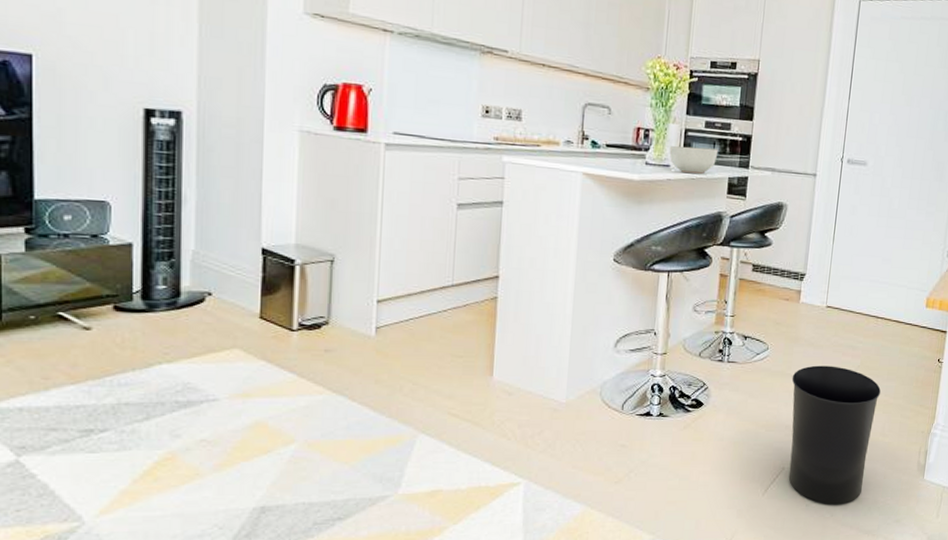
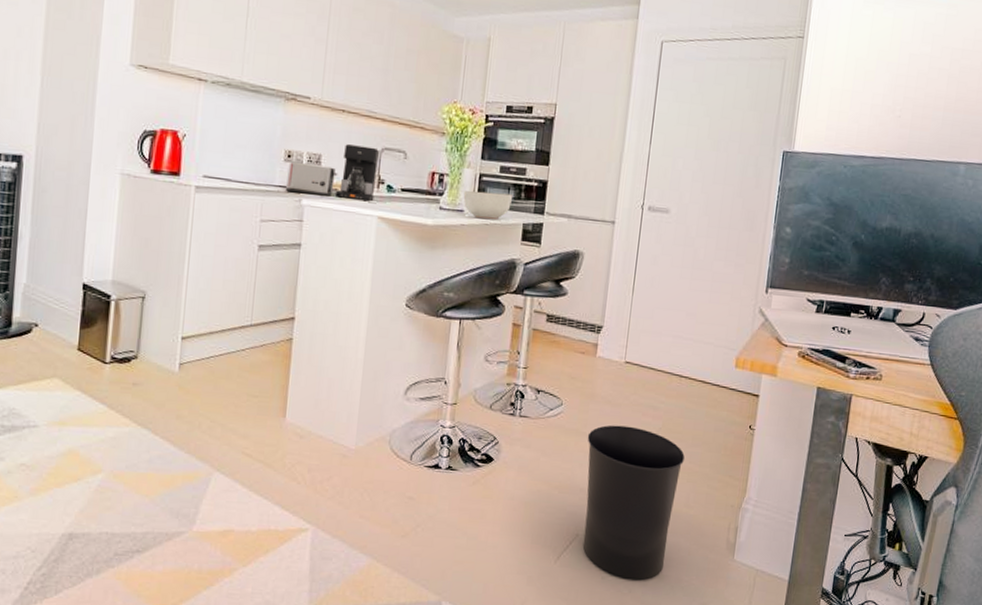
toaster: none [484,117,540,154] -> present [285,161,338,198]
coffee maker: none [537,99,583,158] -> present [335,144,380,202]

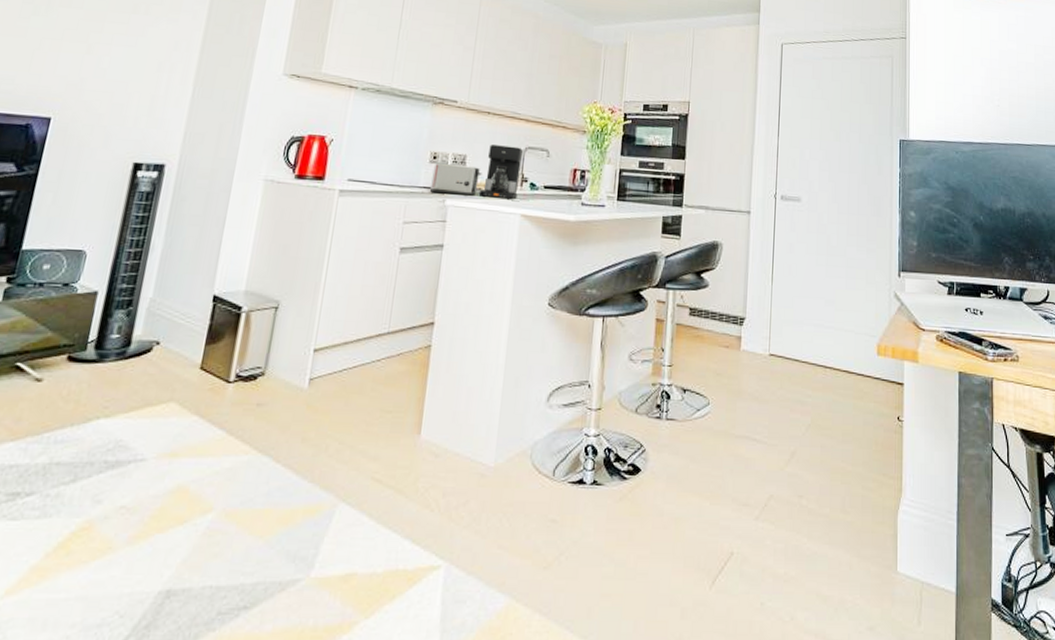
bowl: present [463,191,514,220] -> none [604,186,653,214]
waste bin: present [582,425,685,581] -> none [736,424,836,604]

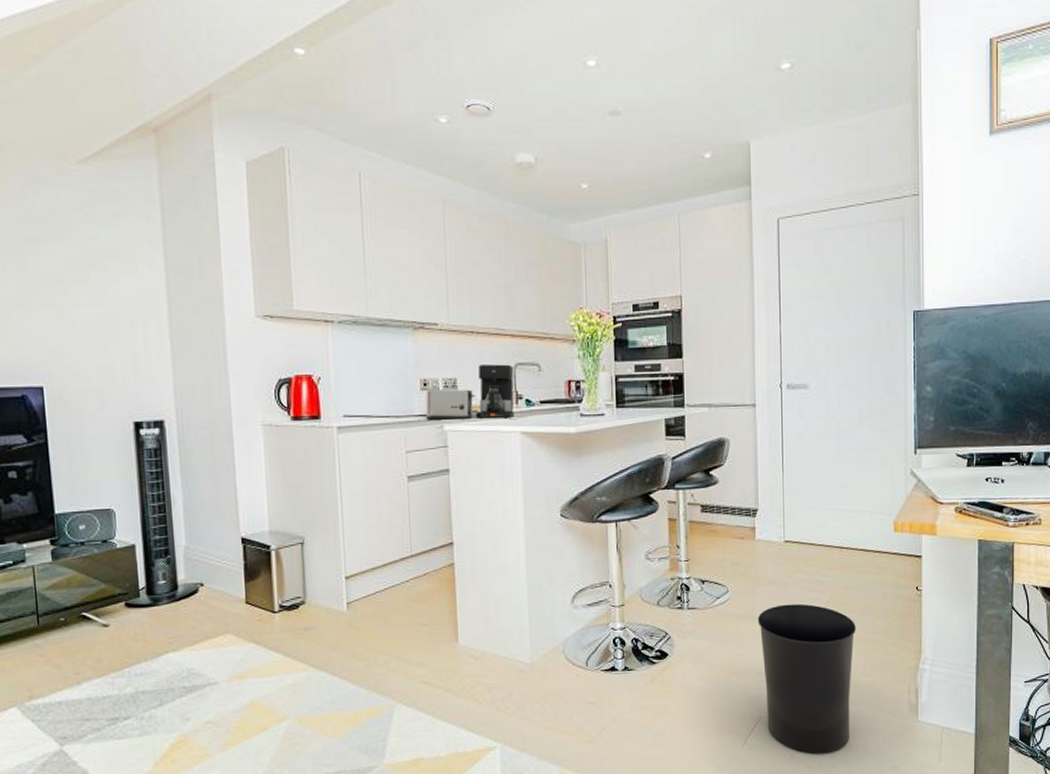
waste bin: none [736,424,836,604] -> present [757,603,856,754]

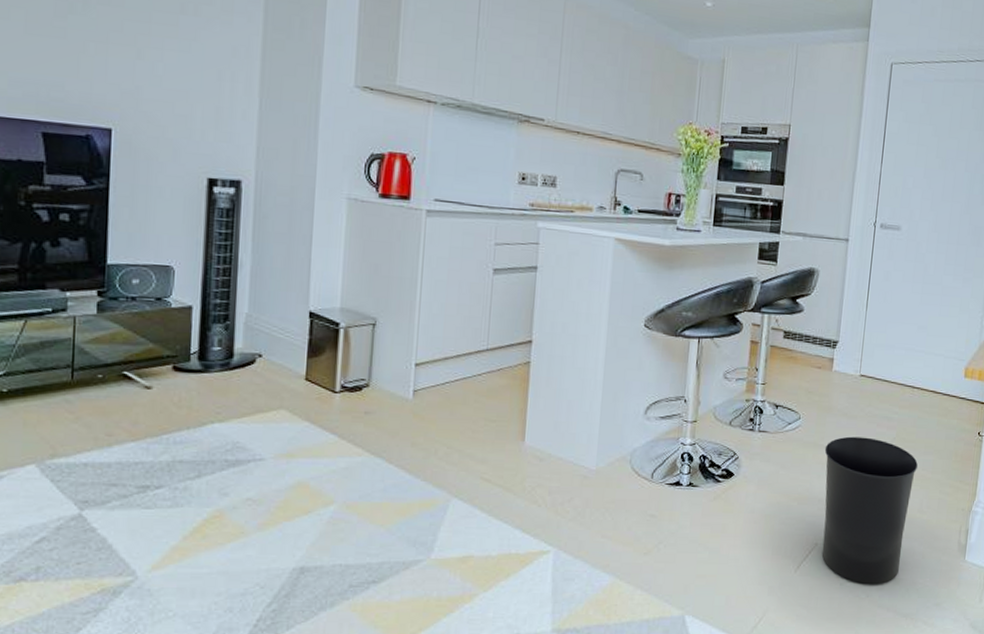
toaster: present [425,389,476,421] -> none [520,184,574,220]
coffee maker: present [475,364,515,420] -> none [571,166,616,224]

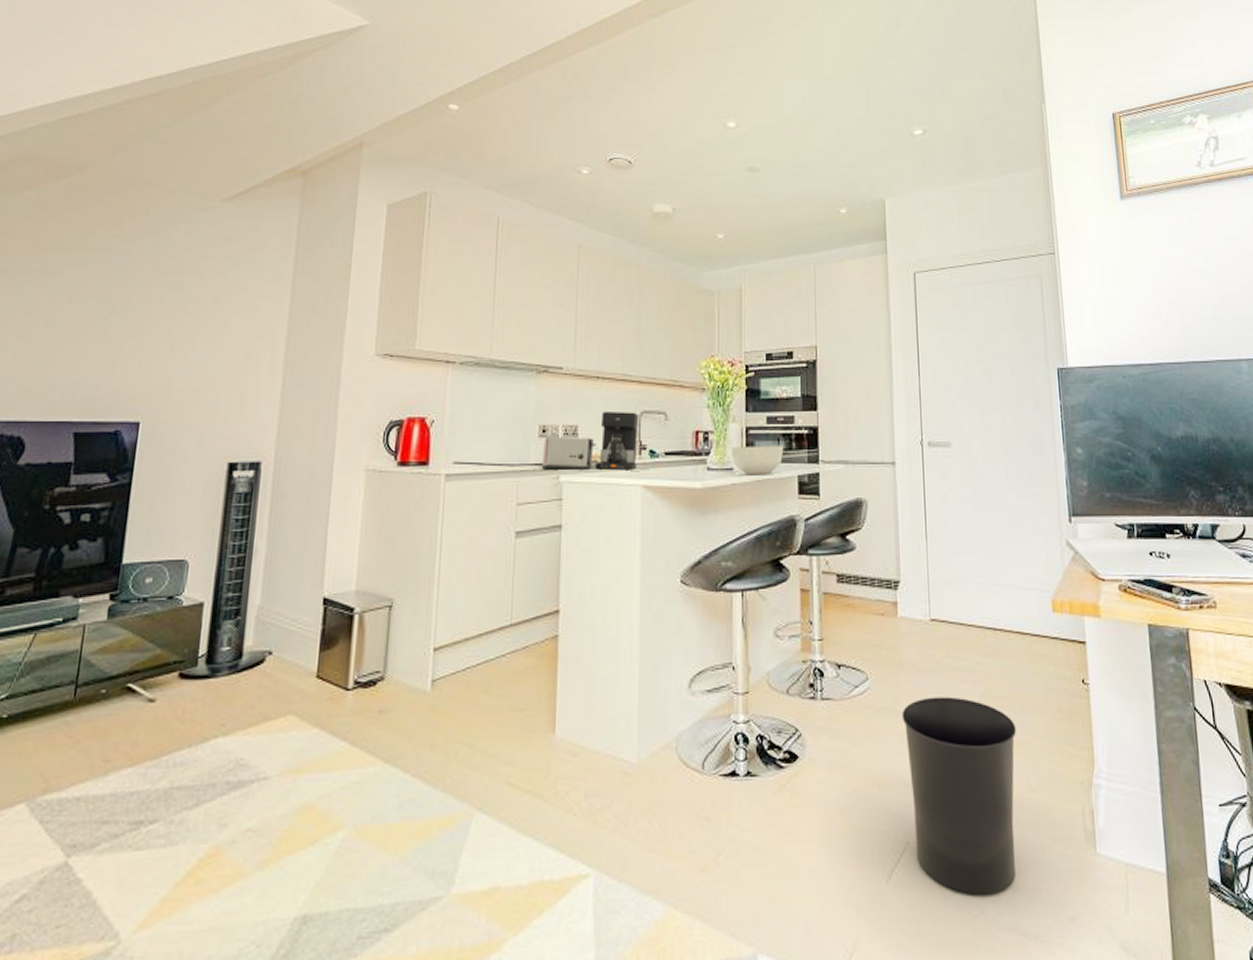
toaster: none [520,184,574,220] -> present [541,436,597,471]
coffee maker: none [571,166,616,224] -> present [594,412,639,471]
bowl: none [700,211,750,240] -> present [731,445,784,476]

